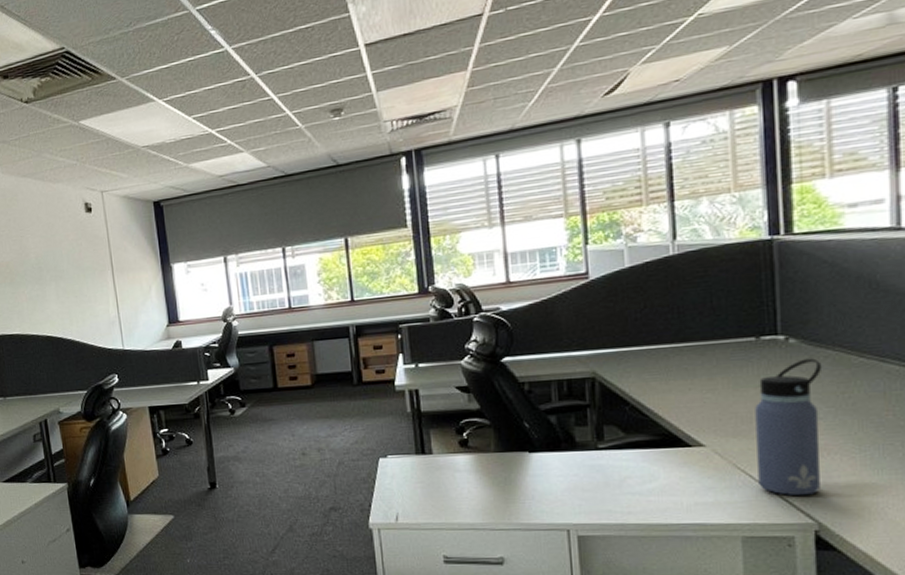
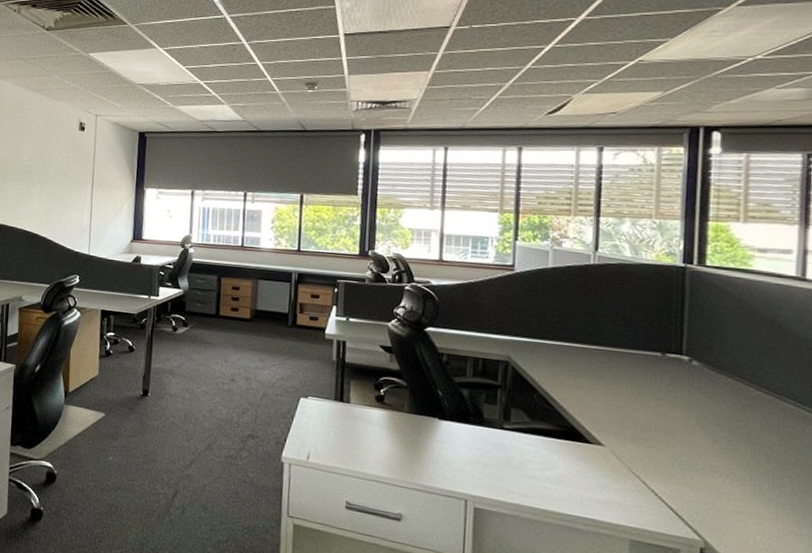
water bottle: present [755,358,823,496] -> none [651,382,722,513]

